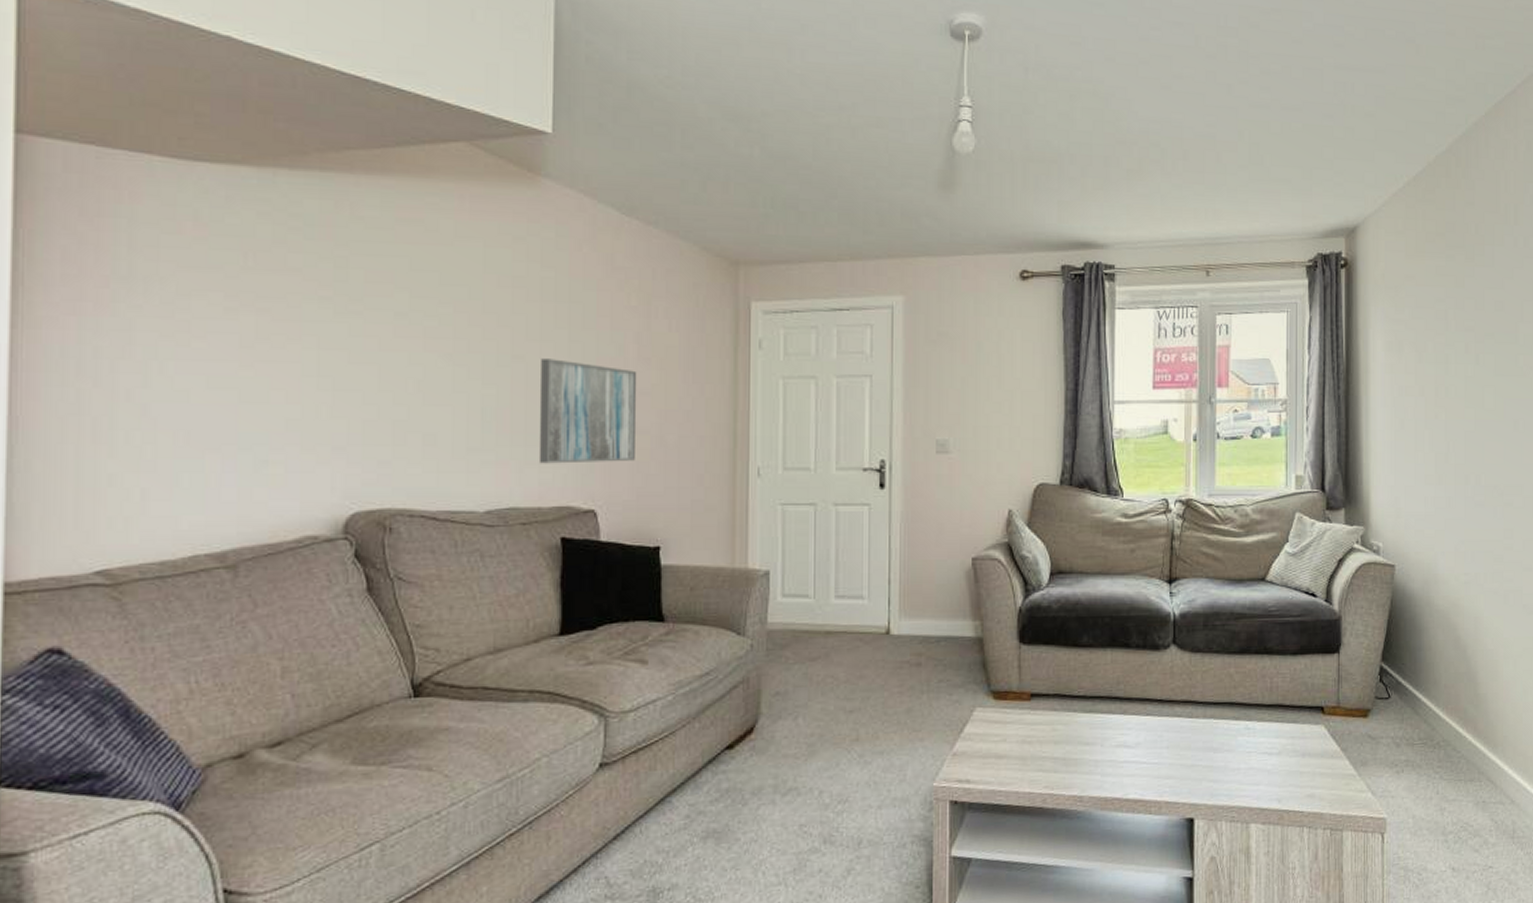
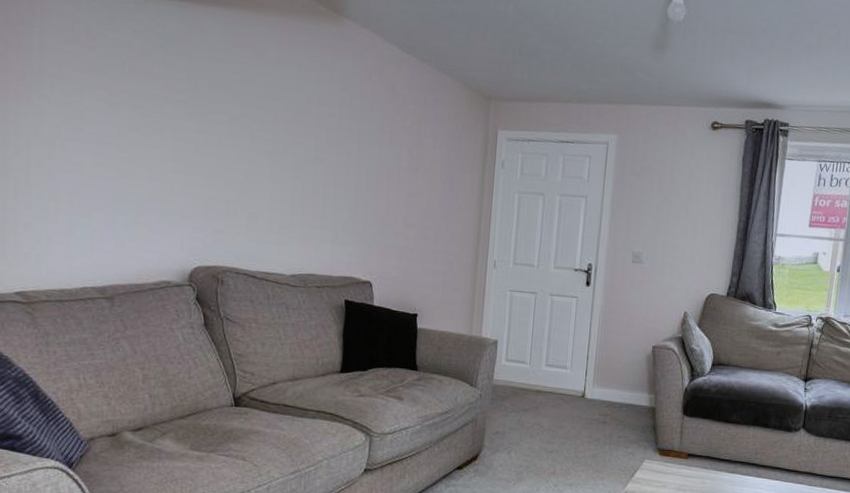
wall art: present [538,358,637,464] -> none [331,162,408,247]

